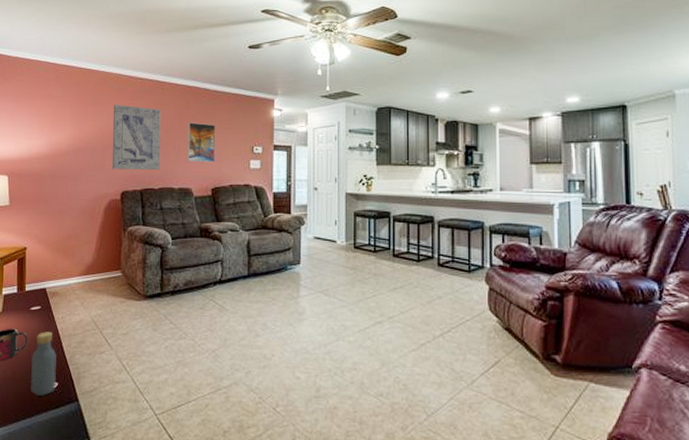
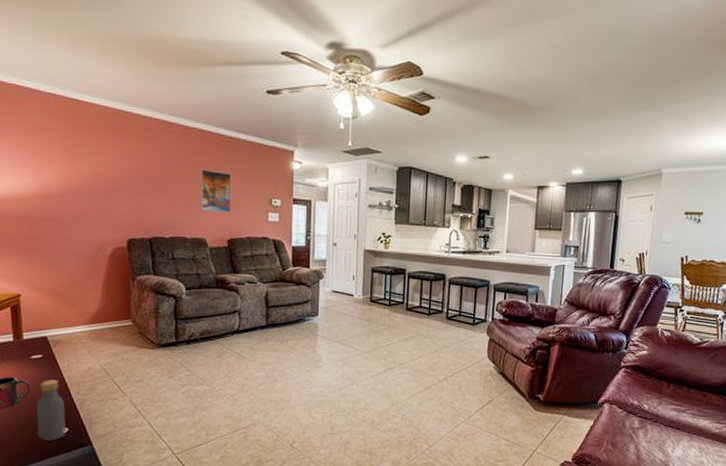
wall art: present [113,105,161,171] -> none [114,144,171,219]

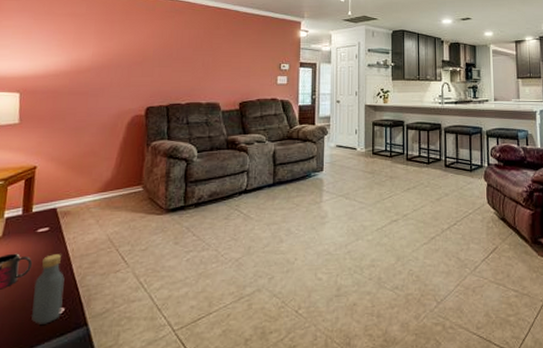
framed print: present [200,169,232,214] -> none [216,41,245,79]

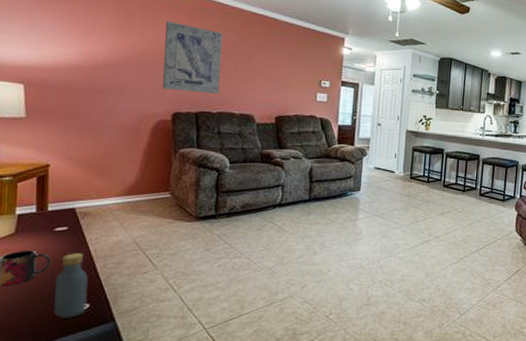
wall art: none [138,24,191,87] -> present [163,21,223,95]

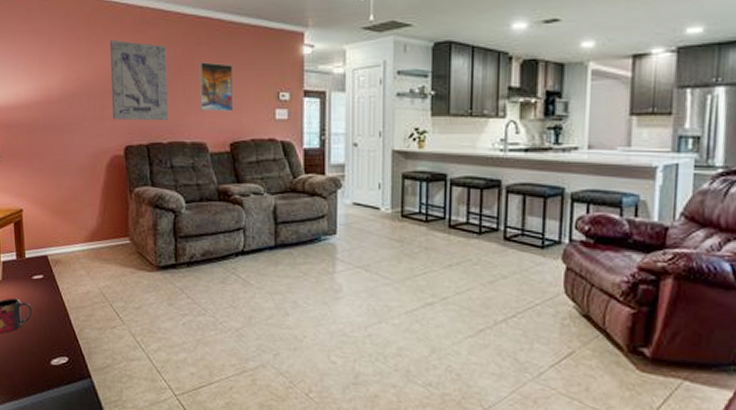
vodka: present [53,253,88,318] -> none [37,303,66,371]
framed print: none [250,50,283,92] -> present [199,62,234,112]

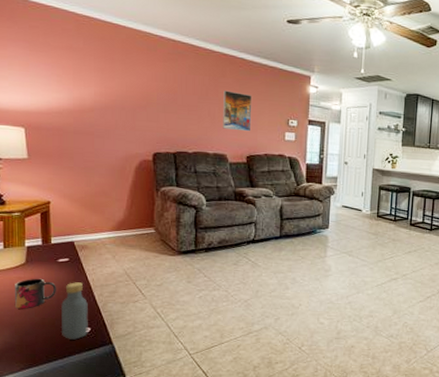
vodka: none [37,303,66,371] -> present [60,282,88,340]
wall art: present [110,40,169,121] -> none [144,65,196,135]

